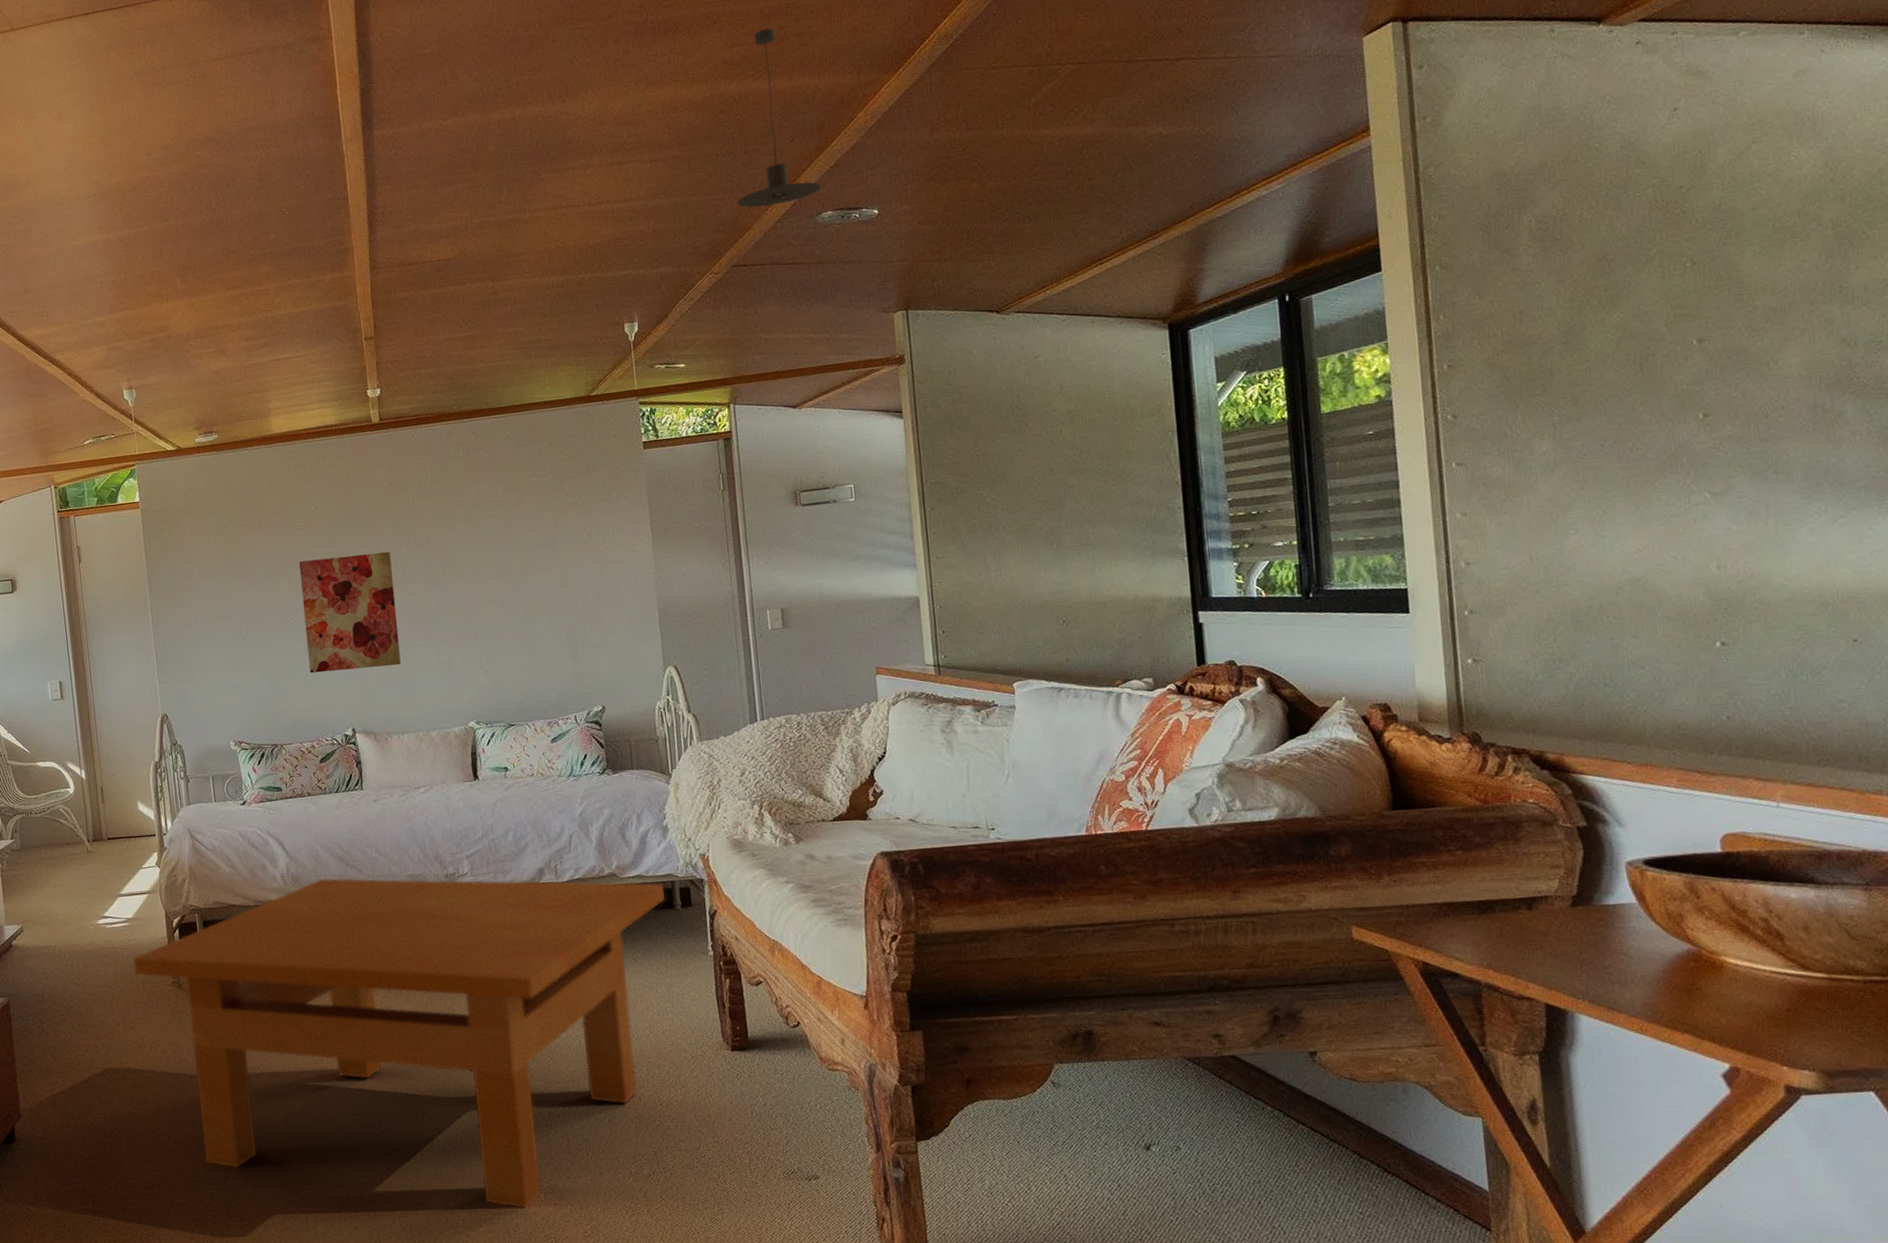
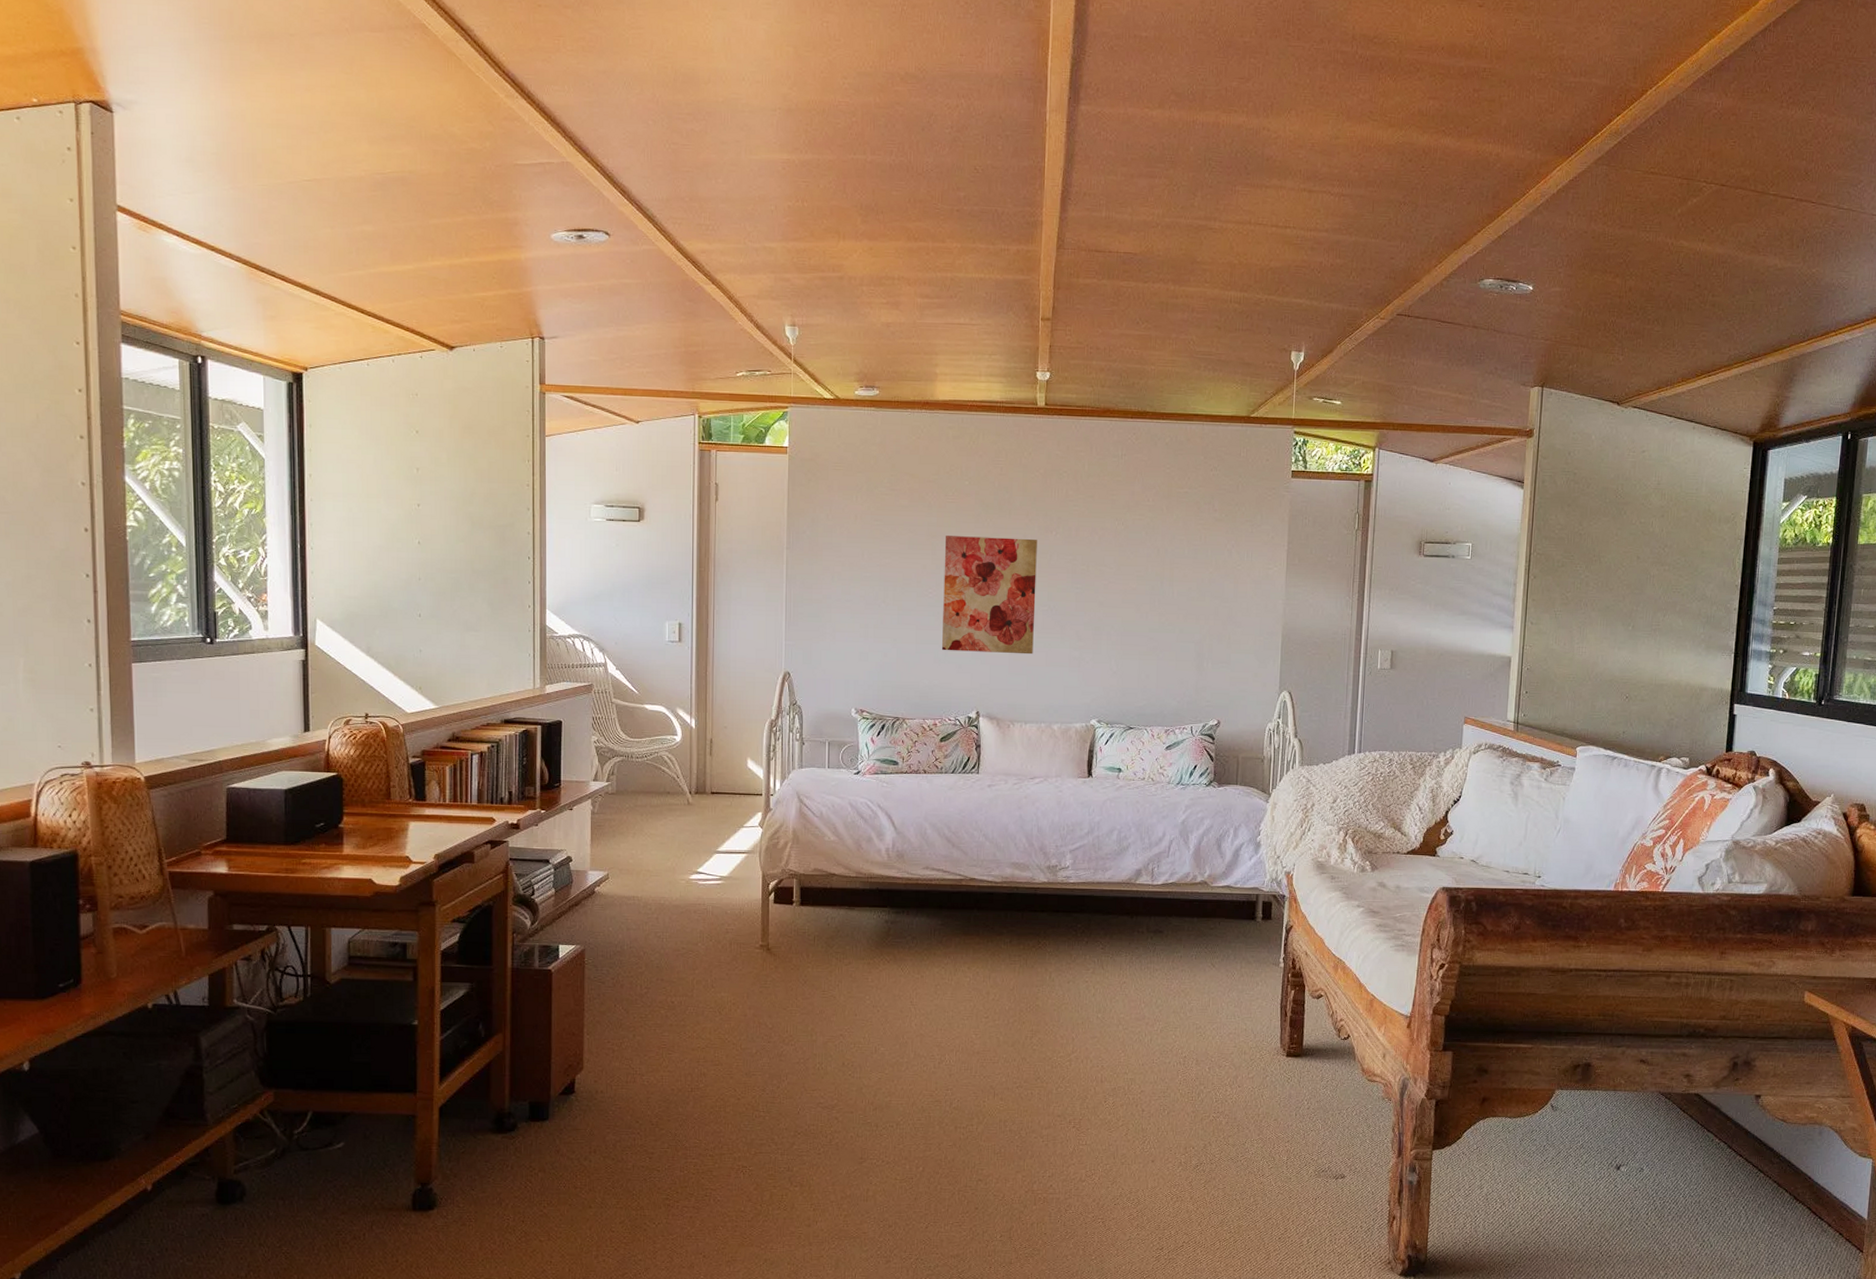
table: present [133,878,666,1209] -> none [723,857,1249,1190]
pendant light: present [737,28,821,208] -> none [1411,88,1487,263]

